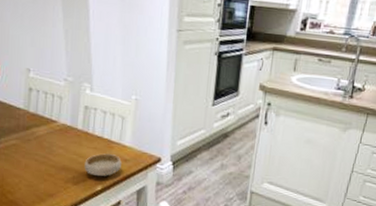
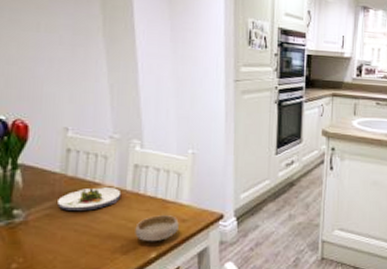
salad plate: none [22,124,74,144] -> present [58,187,122,211]

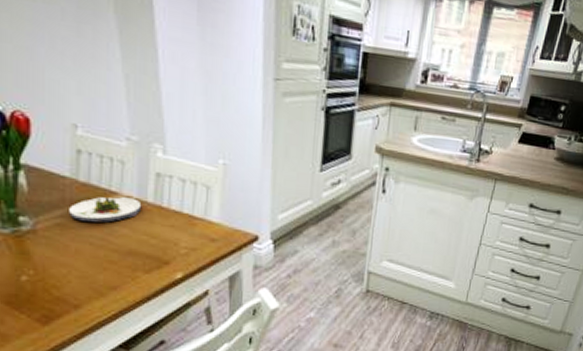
bowl: present [135,215,179,242] -> none [158,232,208,262]

